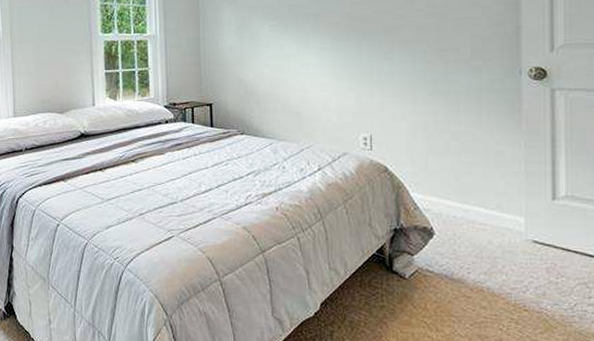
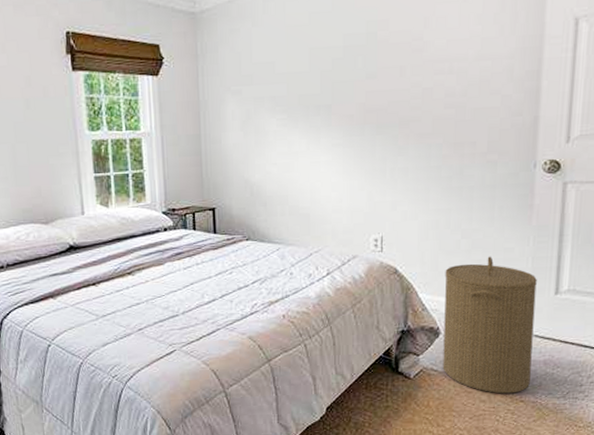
laundry hamper: none [435,158,533,302] -> present [442,256,537,394]

